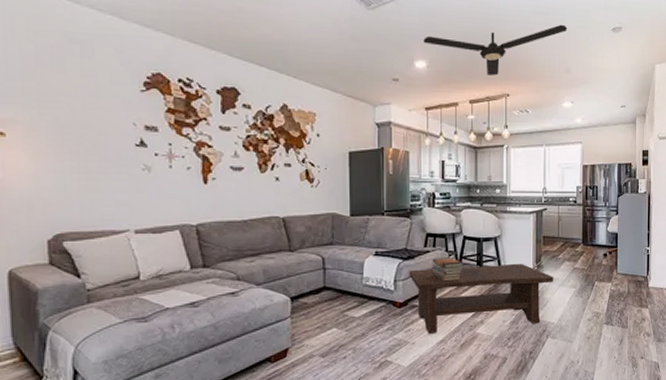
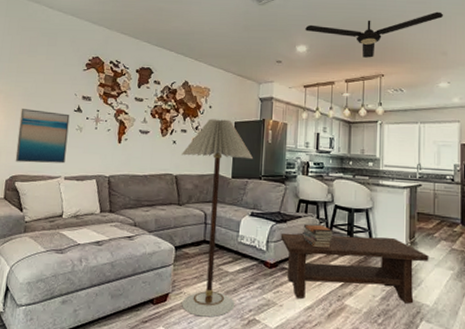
wall art: none [54,145,133,216] -> present [15,109,70,164]
floor lamp: none [288,149,374,367] -> present [182,119,254,317]

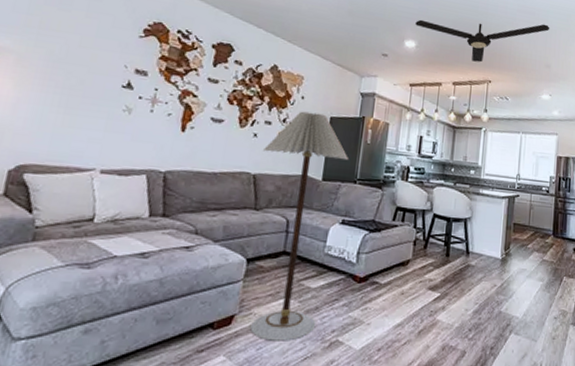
wall art: present [15,109,70,164] -> none [26,77,115,153]
coffee table: present [280,233,429,304] -> none [373,243,522,317]
book stack: present [303,223,334,248] -> none [397,233,431,260]

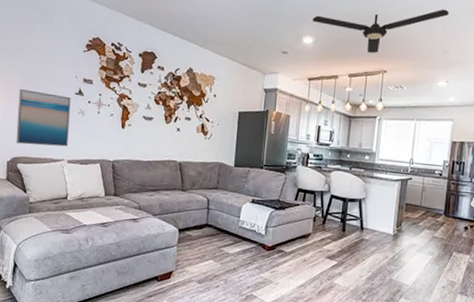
wall art: none [26,77,115,153] -> present [16,89,71,147]
floor lamp: present [250,111,350,341] -> none [185,107,256,293]

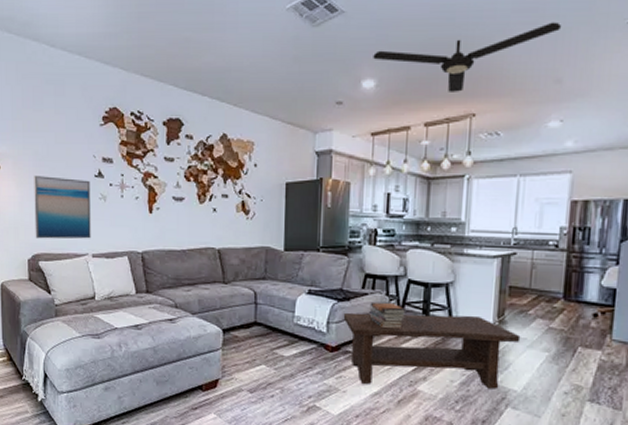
coffee table: none [279,219,413,284] -> present [343,312,521,389]
book stack: none [299,211,329,233] -> present [369,301,407,329]

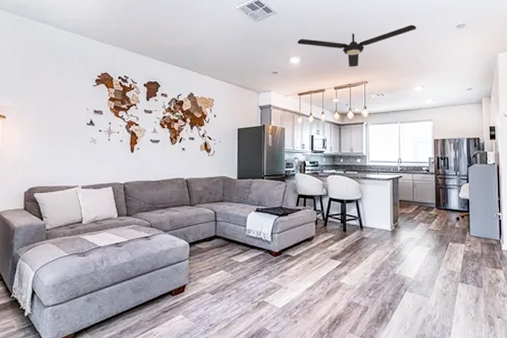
wall art: present [34,176,91,239] -> none [32,124,83,175]
coffee table: present [343,312,521,389] -> none [283,223,410,281]
book stack: present [369,301,407,329] -> none [302,215,329,236]

